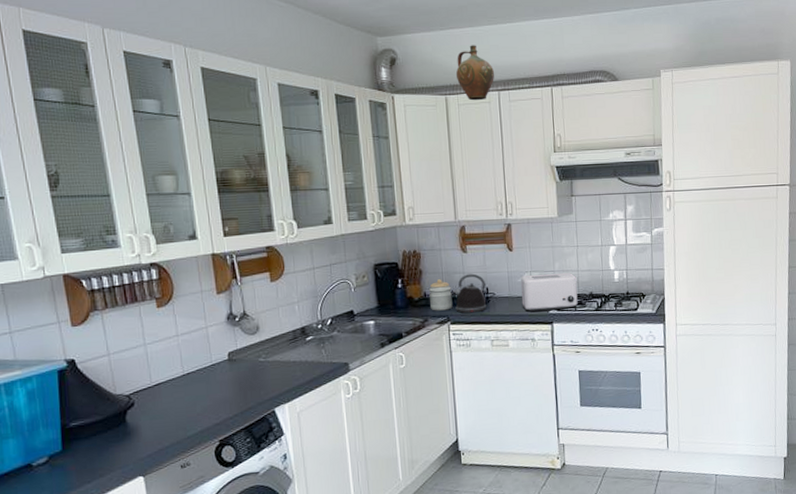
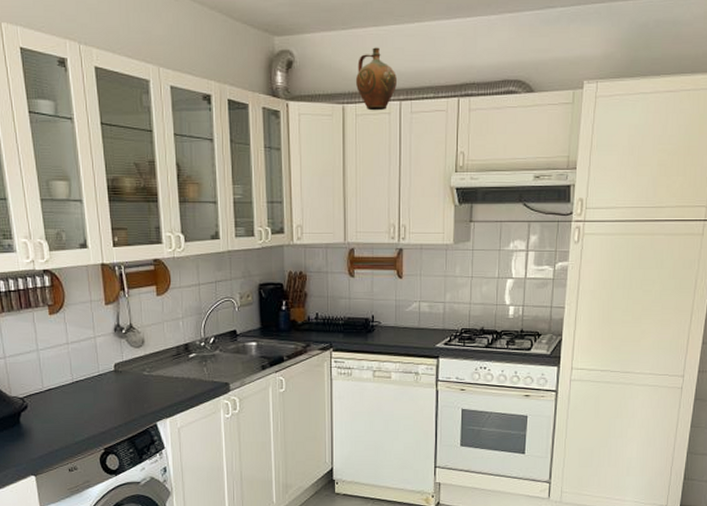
jar: present [428,279,453,311] -> none [312,303,336,337]
kettle: present [453,273,488,314] -> none [337,300,373,341]
toaster: present [521,272,579,313] -> none [408,304,470,345]

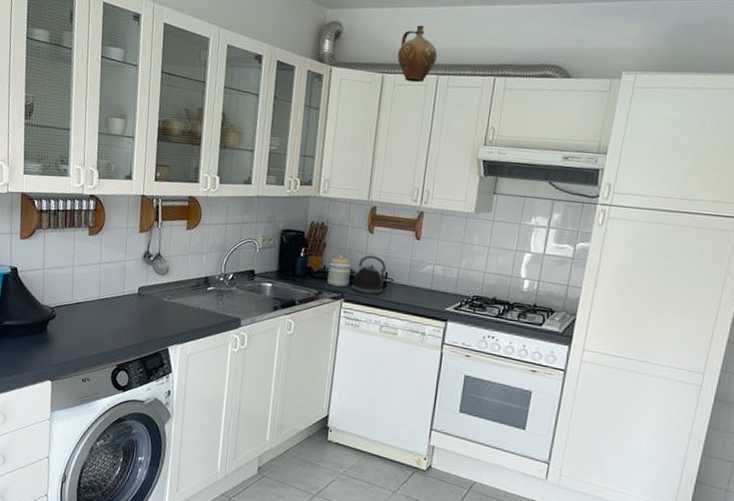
jar: none [312,303,336,337] -> present [327,255,351,287]
kettle: none [337,300,373,341] -> present [351,255,386,295]

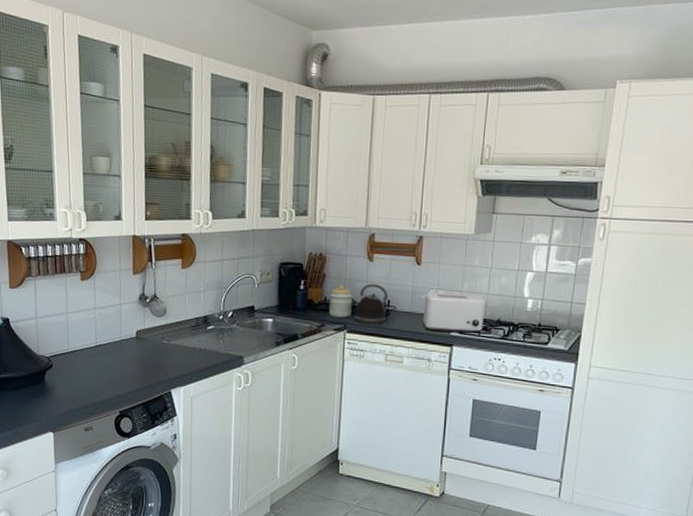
ceramic jug: present [397,25,438,83] -> none [387,43,429,103]
toaster: none [418,266,484,311] -> present [422,292,487,335]

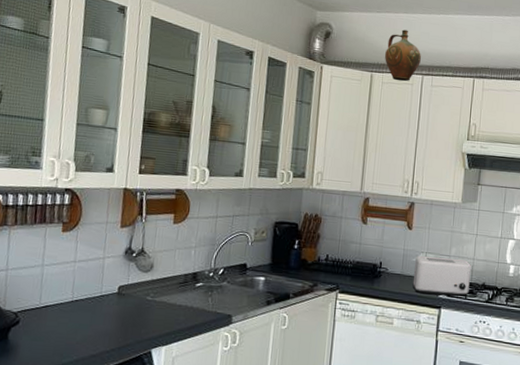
jar: present [329,285,353,318] -> none [322,246,346,278]
kettle: present [354,283,388,325] -> none [346,245,380,286]
ceramic jug: none [387,43,429,103] -> present [384,29,422,82]

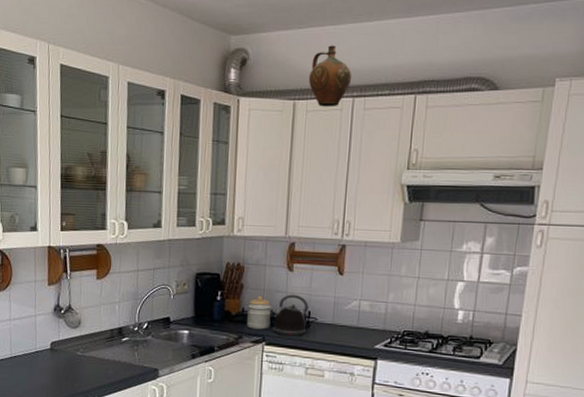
jar: none [322,246,346,278] -> present [247,296,272,330]
kettle: none [346,245,380,286] -> present [272,294,308,337]
toaster: present [412,255,473,298] -> none [345,302,414,348]

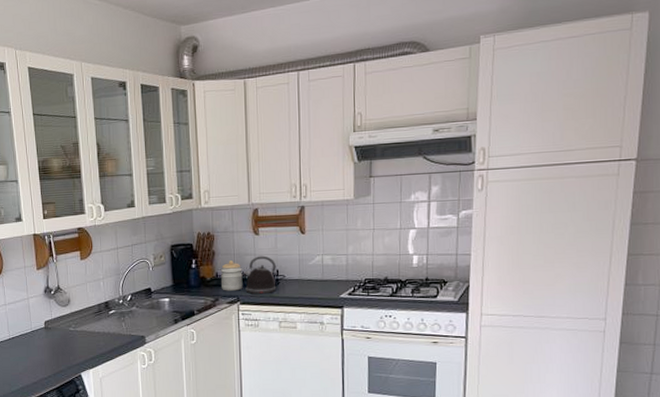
ceramic jug: present [308,45,352,107] -> none [255,25,295,83]

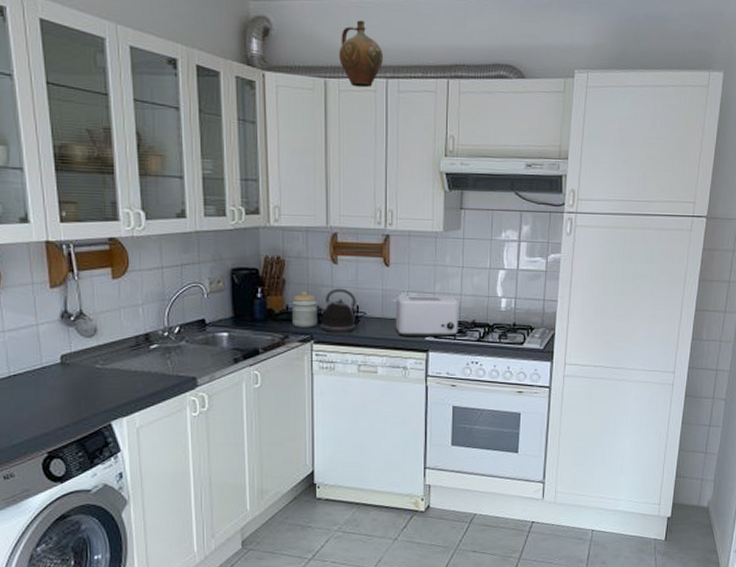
ceramic jug: none [255,25,295,83] -> present [338,20,384,88]
toaster: none [311,256,373,296] -> present [395,295,461,338]

